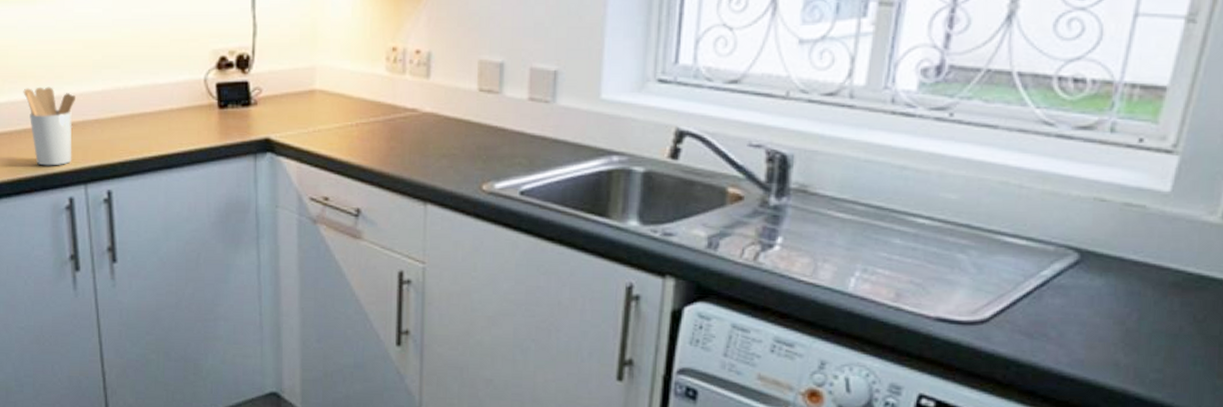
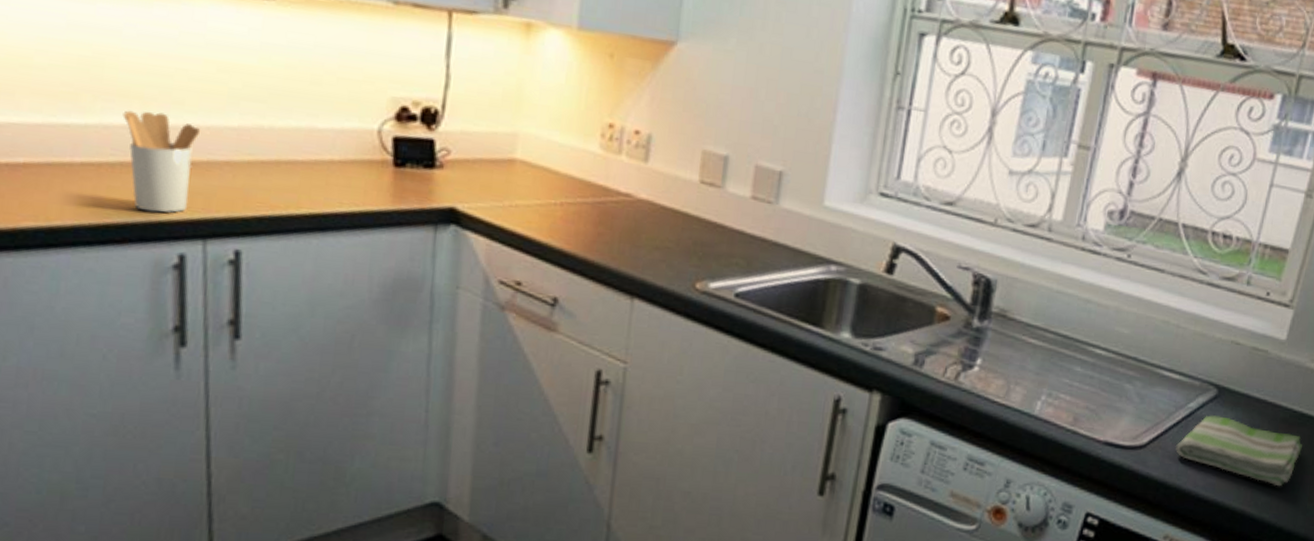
dish towel: none [1027,283,1204,362] -> present [1175,415,1302,487]

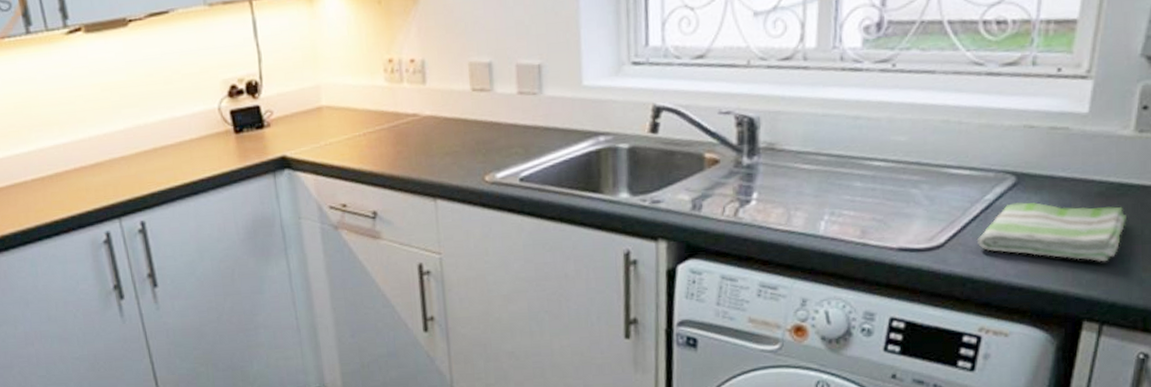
utensil holder: present [122,110,201,213] -> none [49,131,104,206]

